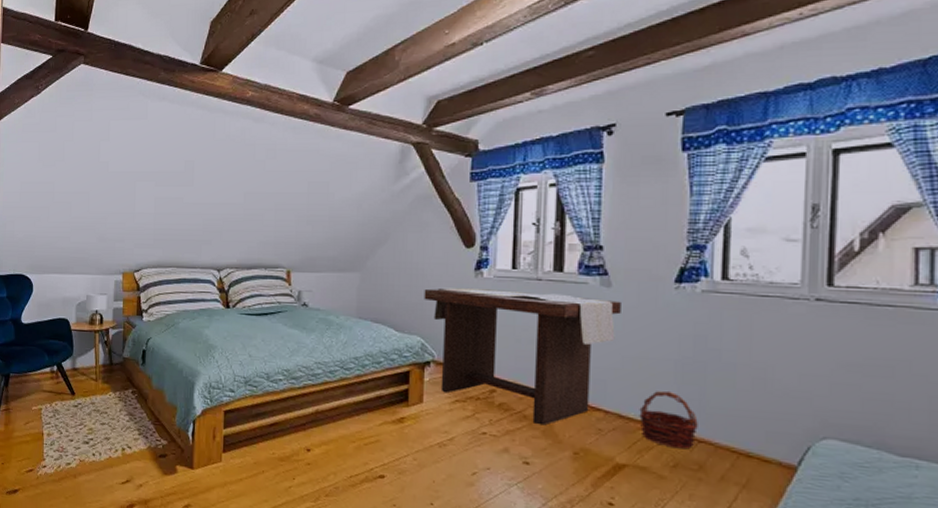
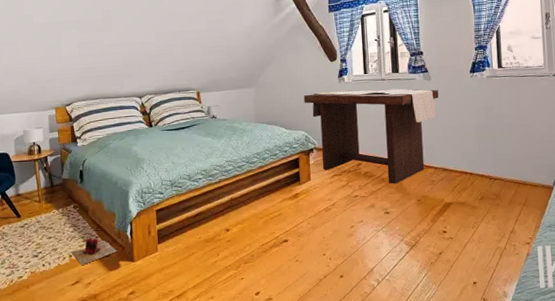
slippers: none [124,432,175,462] -> present [71,238,117,265]
basket: present [639,390,698,449] -> none [456,147,493,186]

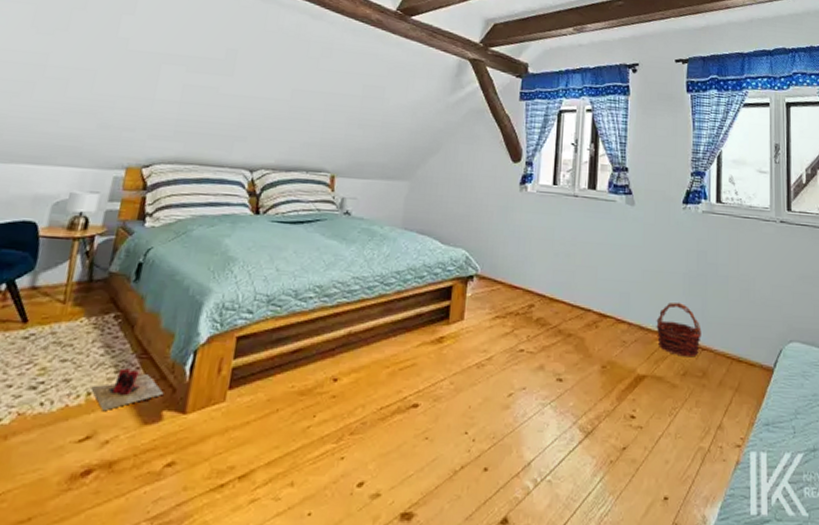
bench: present [303,88,439,184] -> none [471,200,642,340]
basket: none [456,147,493,186] -> present [656,302,701,357]

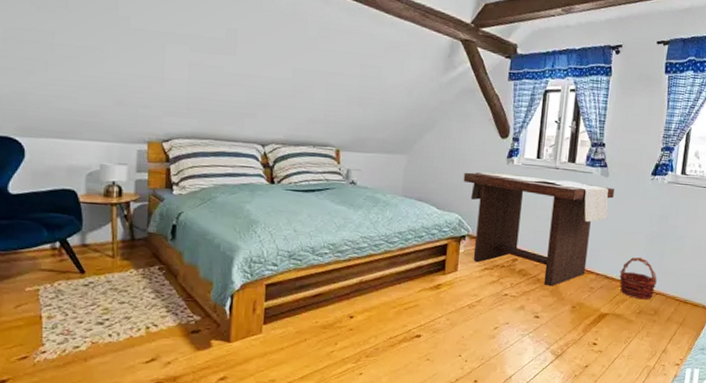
slippers: present [91,368,164,410] -> none [149,308,210,340]
bench: none [471,200,642,340] -> present [463,172,615,287]

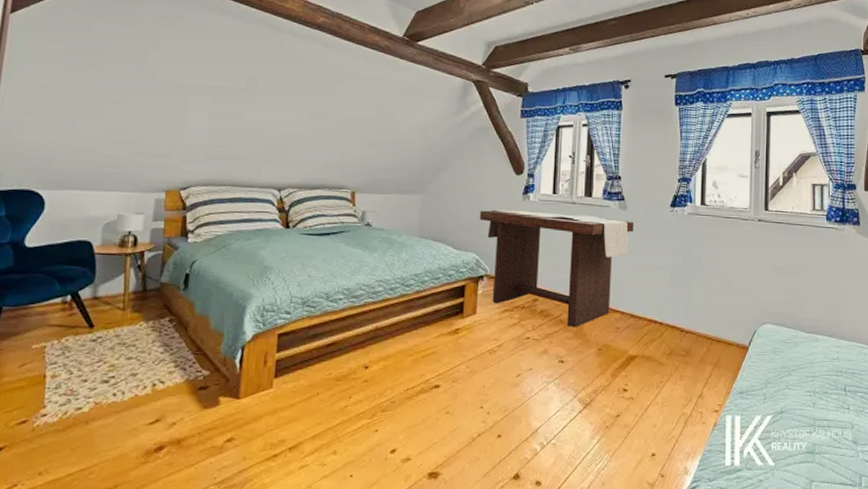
basket: present [619,257,657,300] -> none [646,293,686,339]

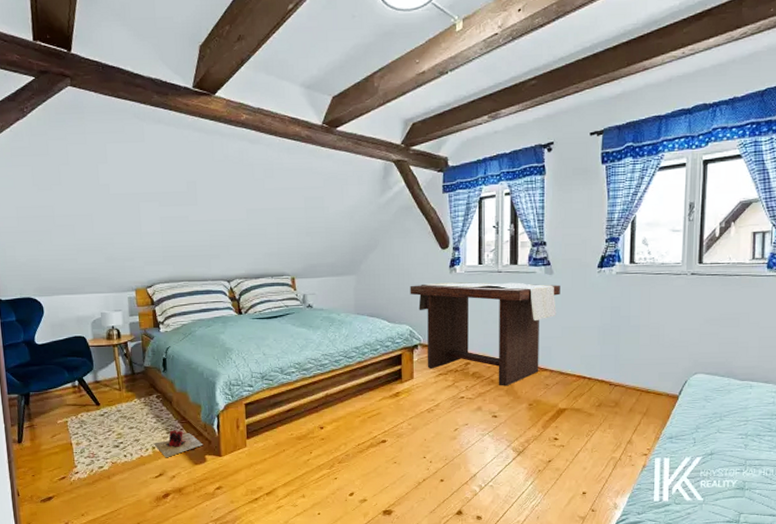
slippers: none [155,363,219,398] -> present [154,430,203,457]

